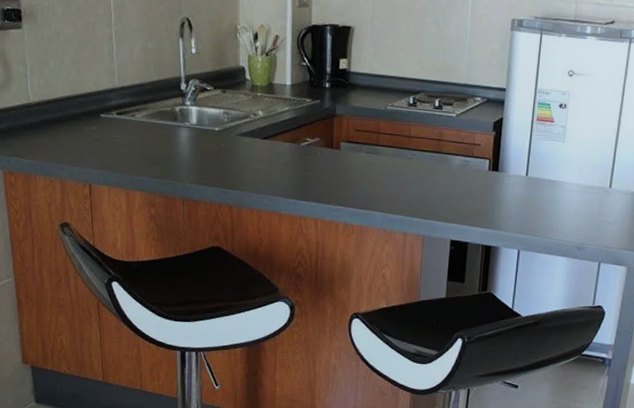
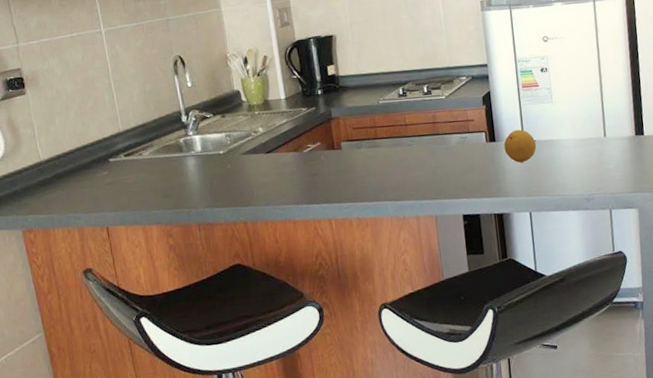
fruit: none [505,163,539,198] -> present [504,129,537,163]

